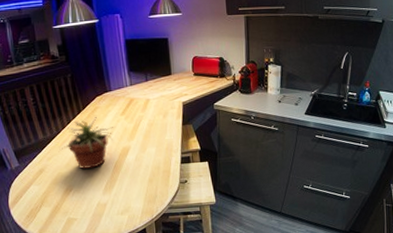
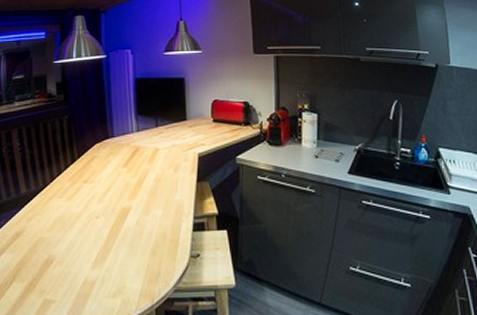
potted plant: present [58,117,113,169] -> none [42,168,112,233]

